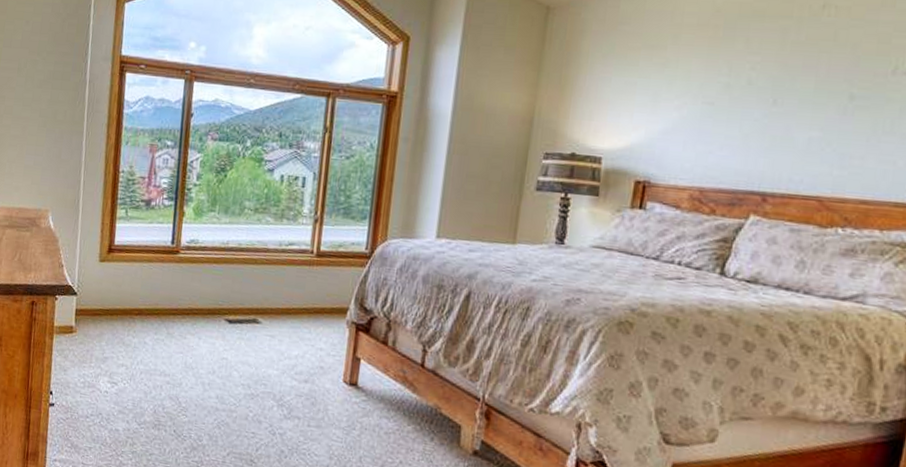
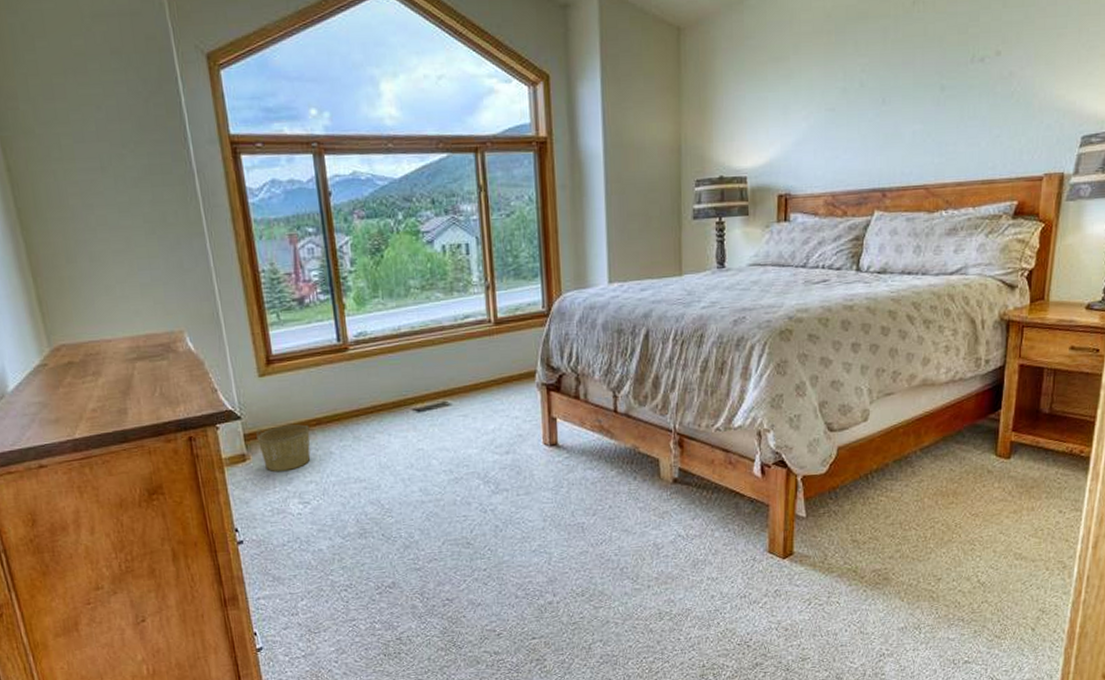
basket: none [86,307,132,351] -> present [256,424,311,472]

